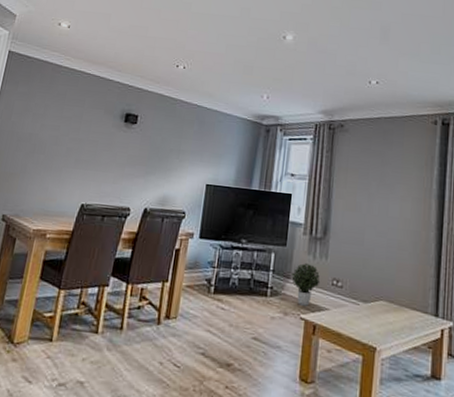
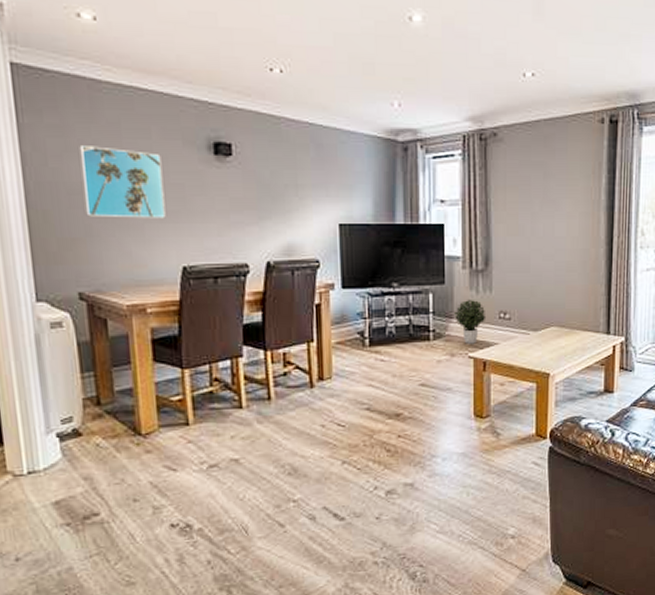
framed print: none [25,108,87,166] -> present [79,146,166,219]

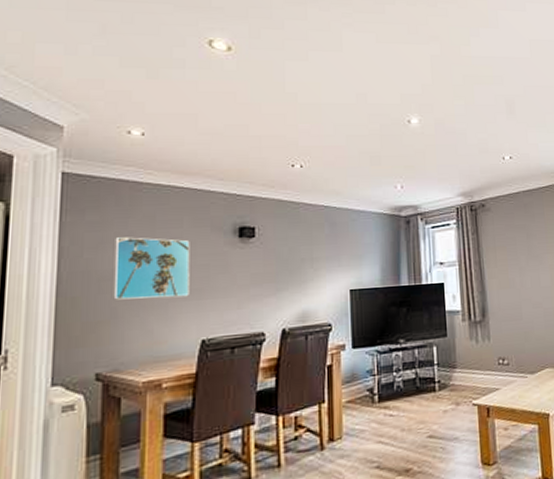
potted plant: present [453,299,487,344] -> none [456,348,487,392]

